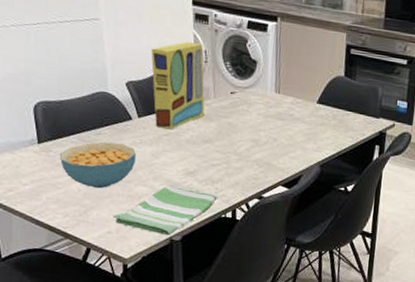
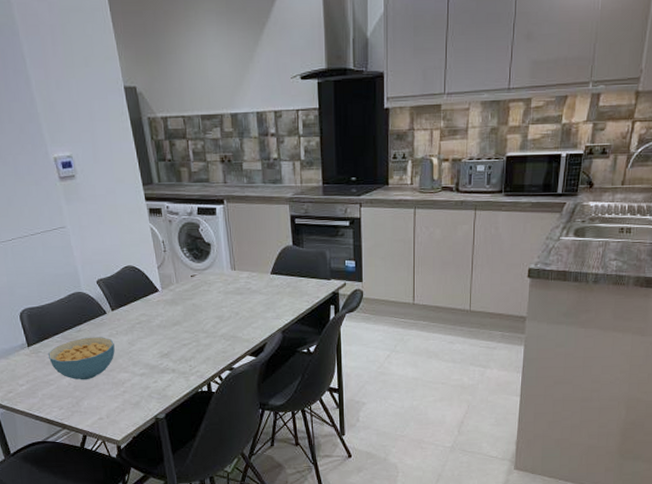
dish towel: present [113,185,218,236] -> none [102,368,192,415]
cereal box: present [151,41,205,130] -> none [114,235,171,318]

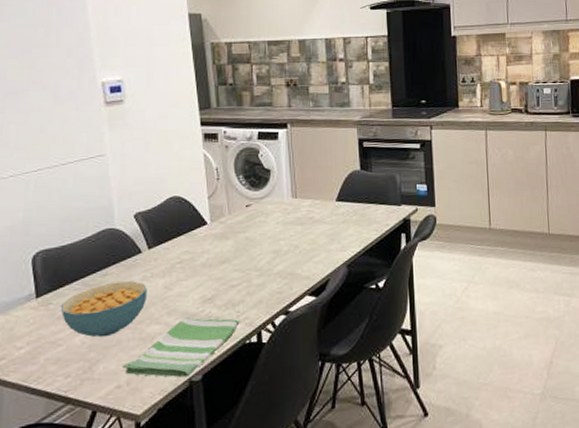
dish towel: none [102,368,192,415] -> present [122,317,240,378]

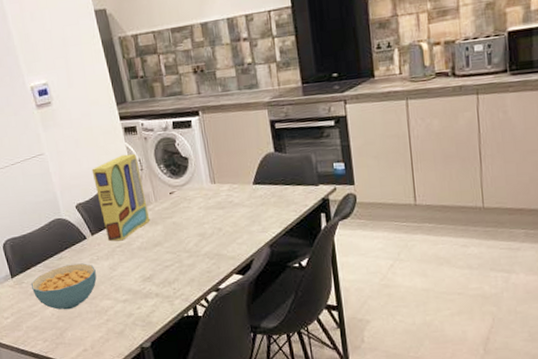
dish towel: present [122,317,240,378] -> none [86,293,177,344]
cereal box: none [160,161,220,257] -> present [91,153,150,241]

